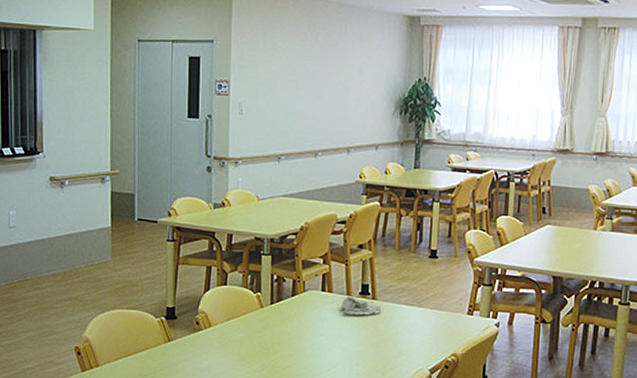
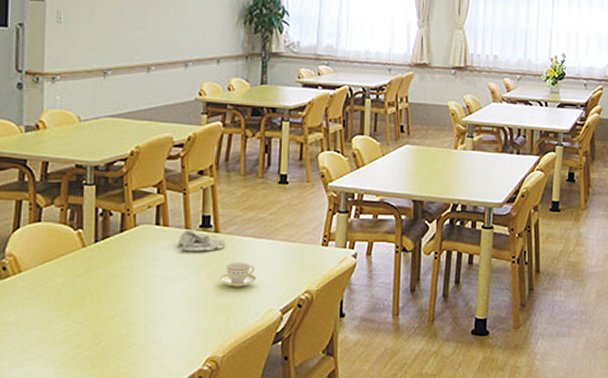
teacup: none [375,326,408,348] -> present [218,262,256,287]

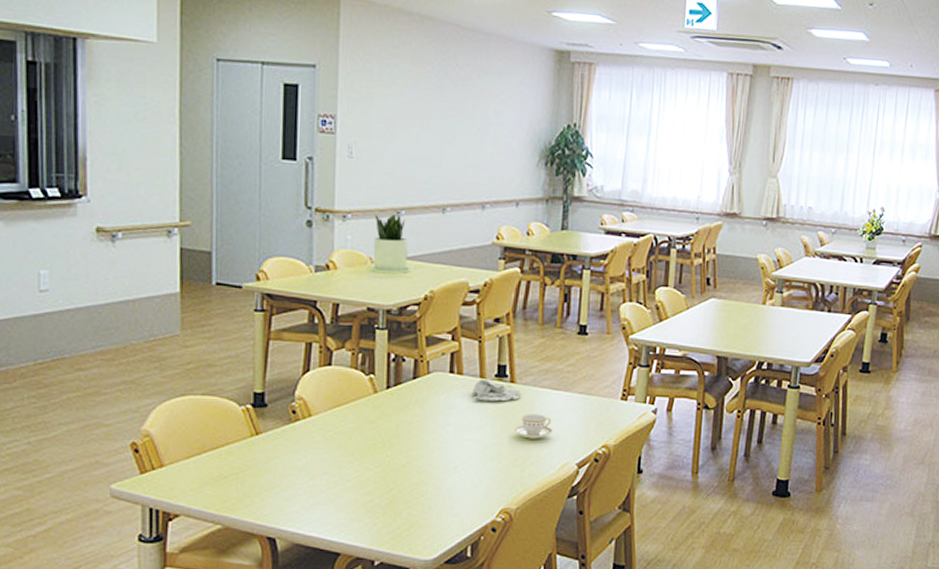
planter: none [79,74,118,132] -> present [371,213,411,274]

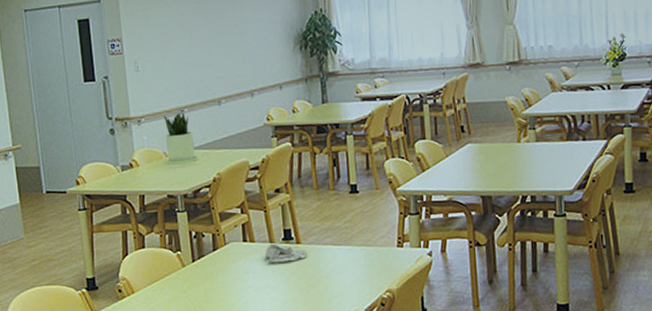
teacup: present [513,414,552,439] -> none [304,269,340,292]

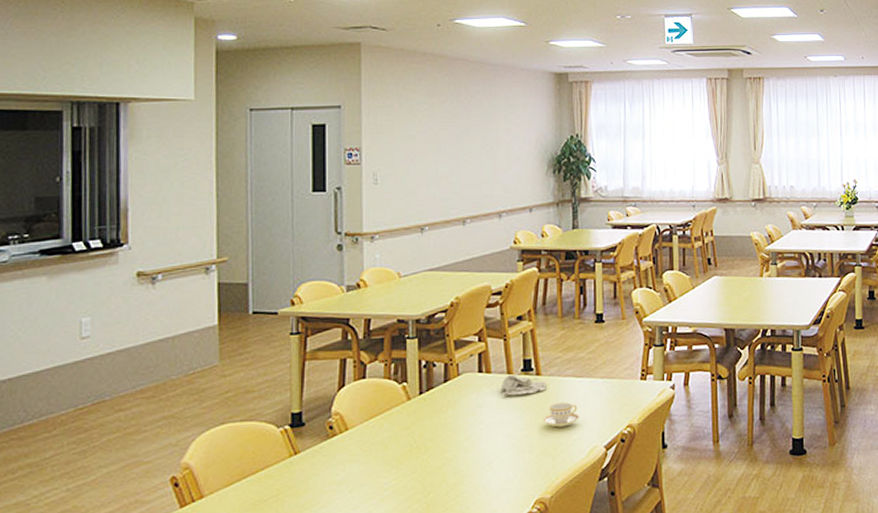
planter: present [163,113,199,165] -> none [399,231,437,286]
teacup: none [304,269,340,292] -> present [542,402,579,428]

